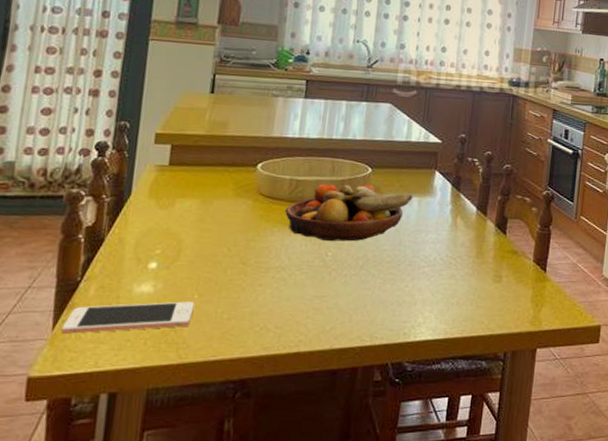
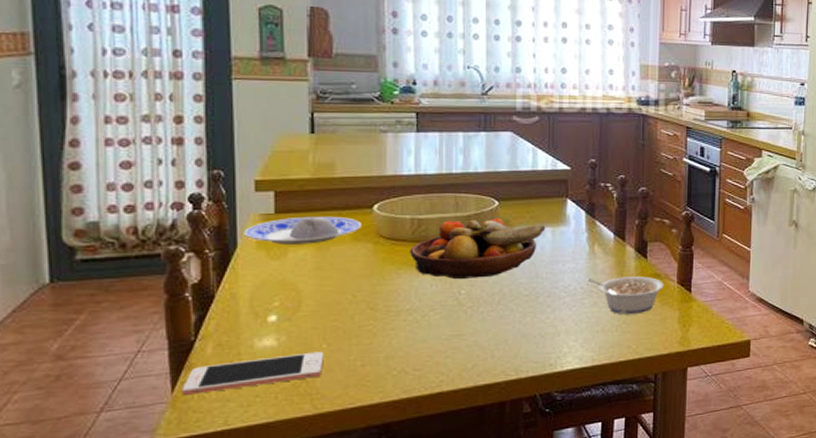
plate: none [139,170,244,197] -> present [244,216,361,245]
legume: none [447,249,520,290] -> present [588,276,664,315]

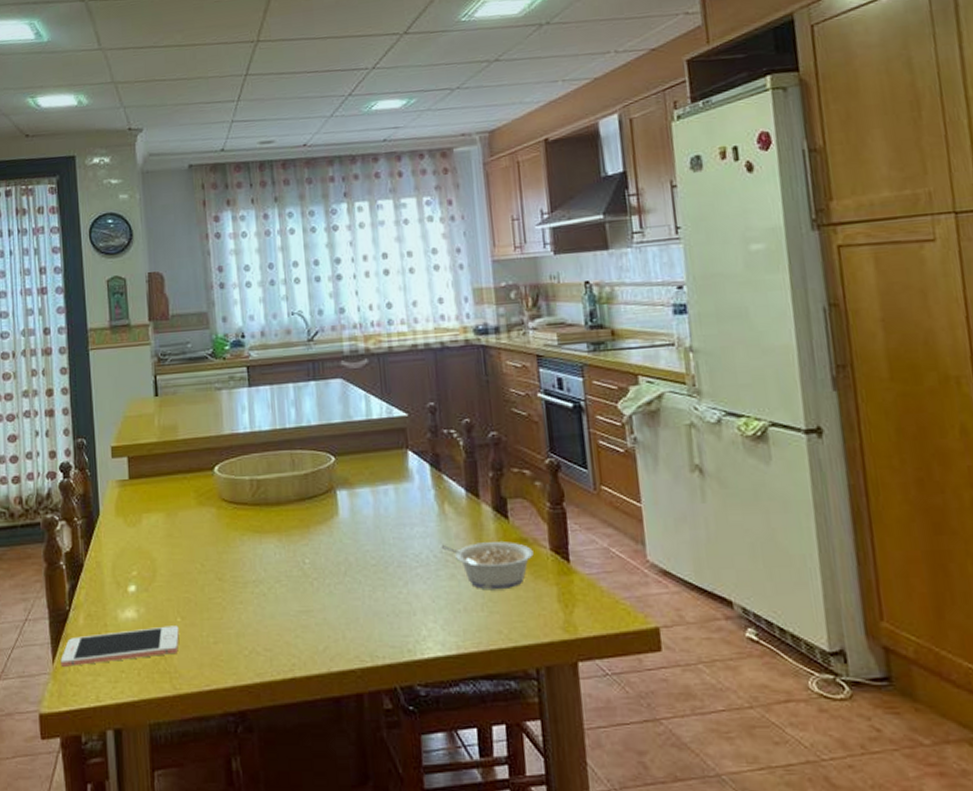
plate: present [244,216,361,245] -> none [104,480,204,511]
fruit bowl: present [410,218,546,279] -> none [251,475,388,546]

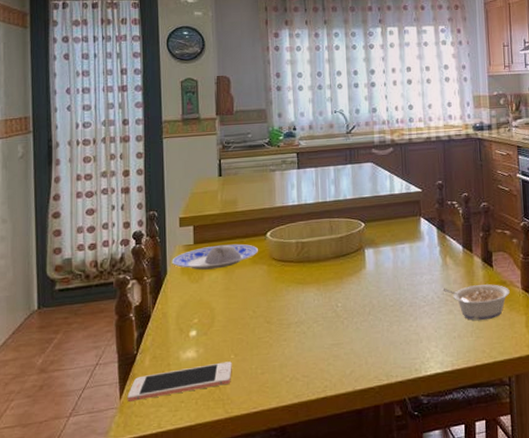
plate: none [104,480,204,511] -> present [172,244,258,270]

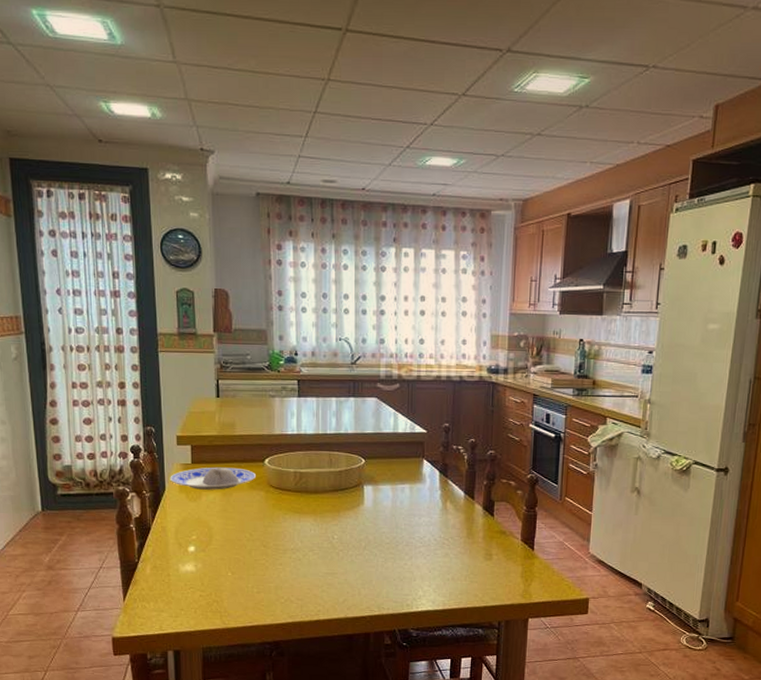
cell phone: present [127,361,232,402] -> none [130,578,229,604]
legume: present [443,284,510,321] -> none [440,531,509,567]

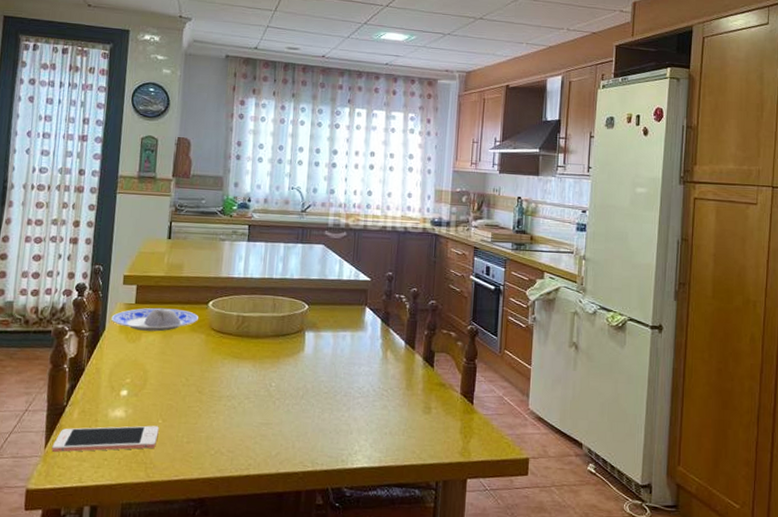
cell phone: none [130,578,229,604] -> present [51,425,159,452]

